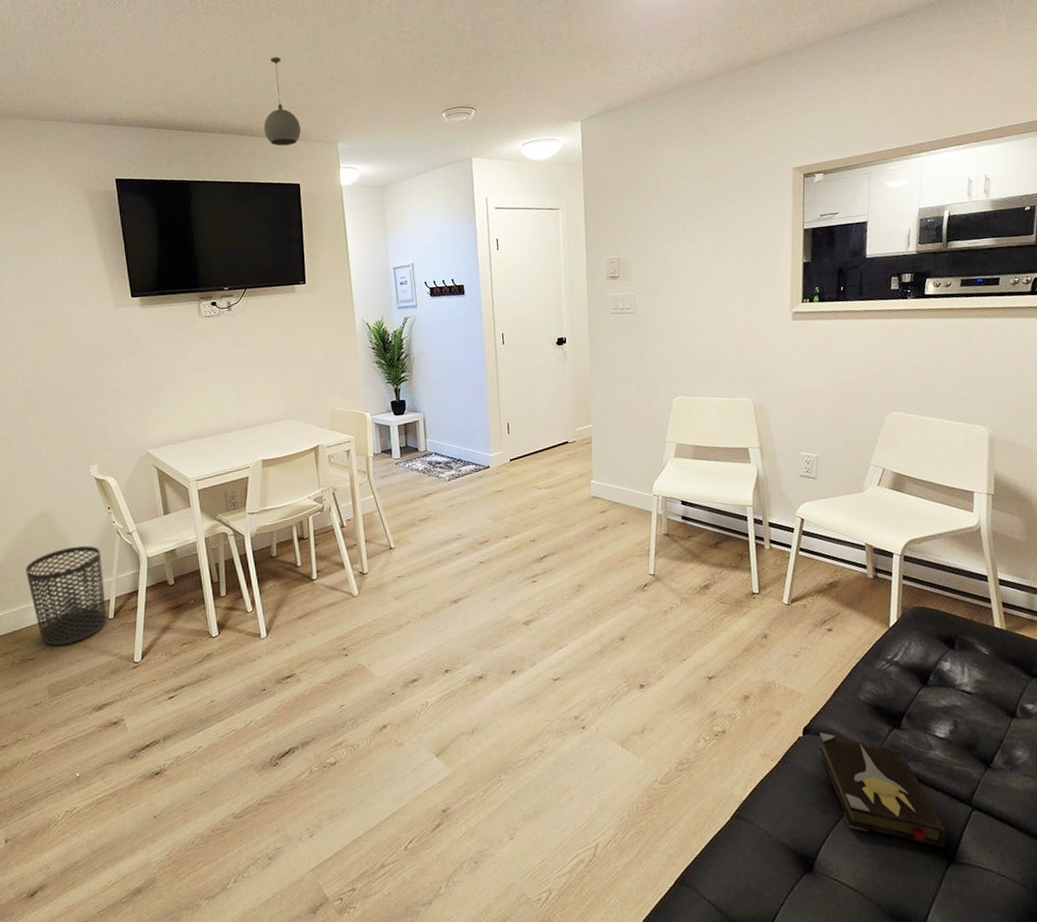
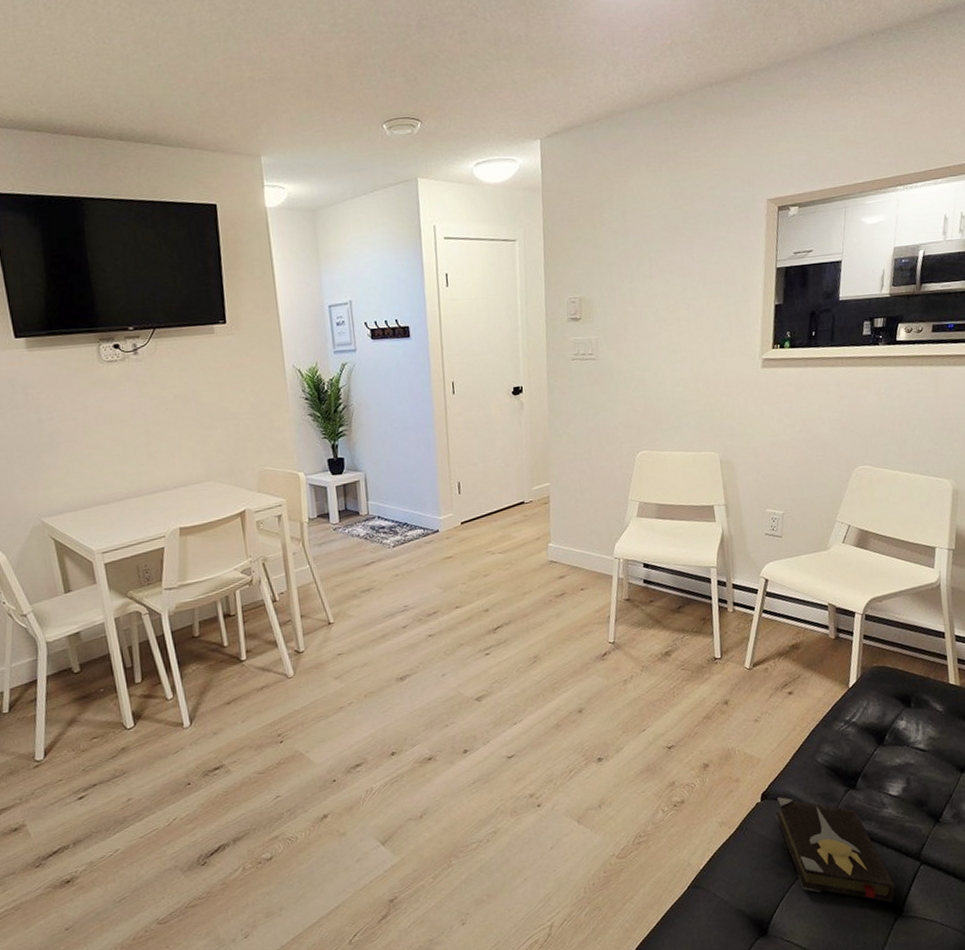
pendant light: present [264,57,302,146] -> none [171,48,217,158]

